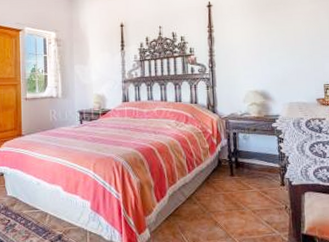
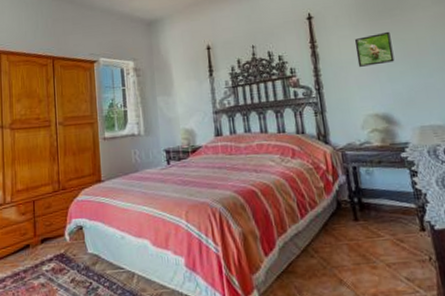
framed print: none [244,22,275,51] -> present [354,31,395,67]

